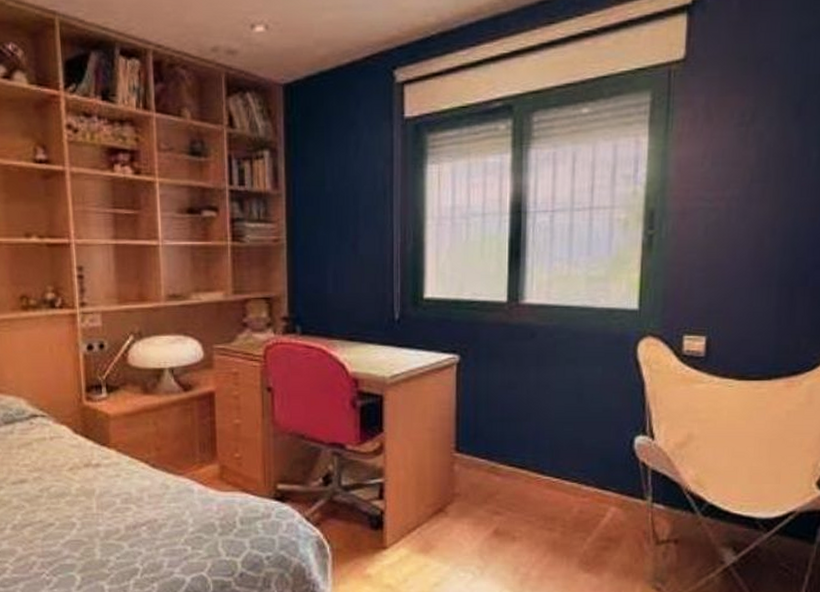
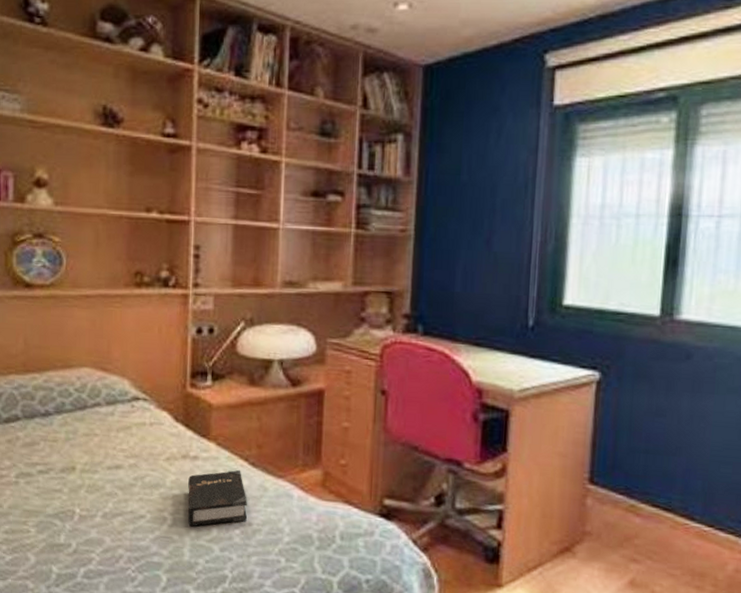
hardback book: none [93,472,152,529] -> present [187,469,247,527]

